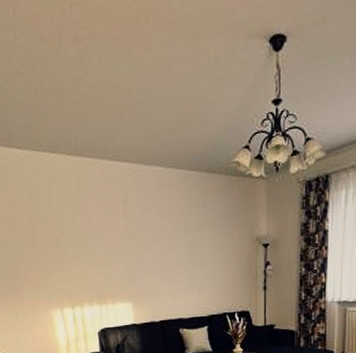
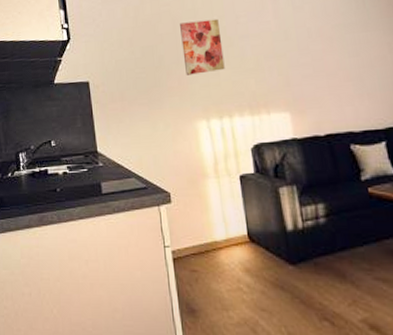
wall art: none [36,217,78,270] -> present [180,18,225,75]

